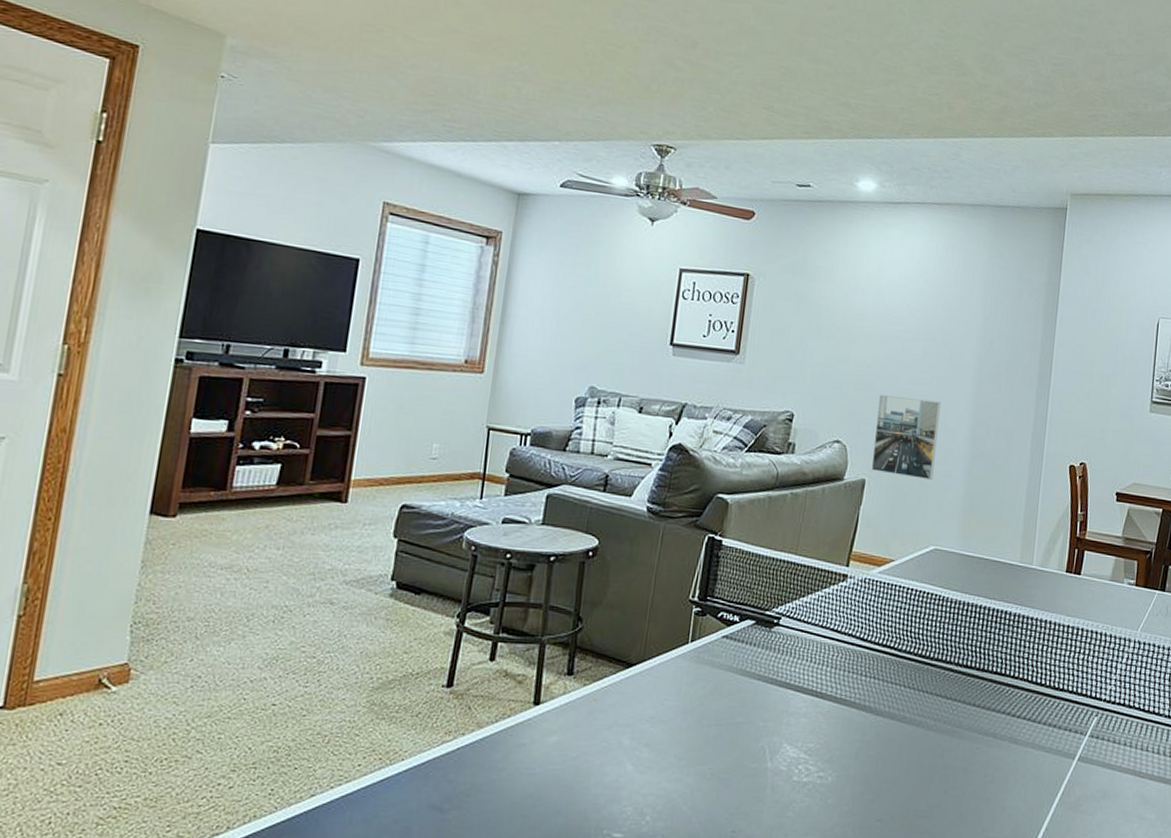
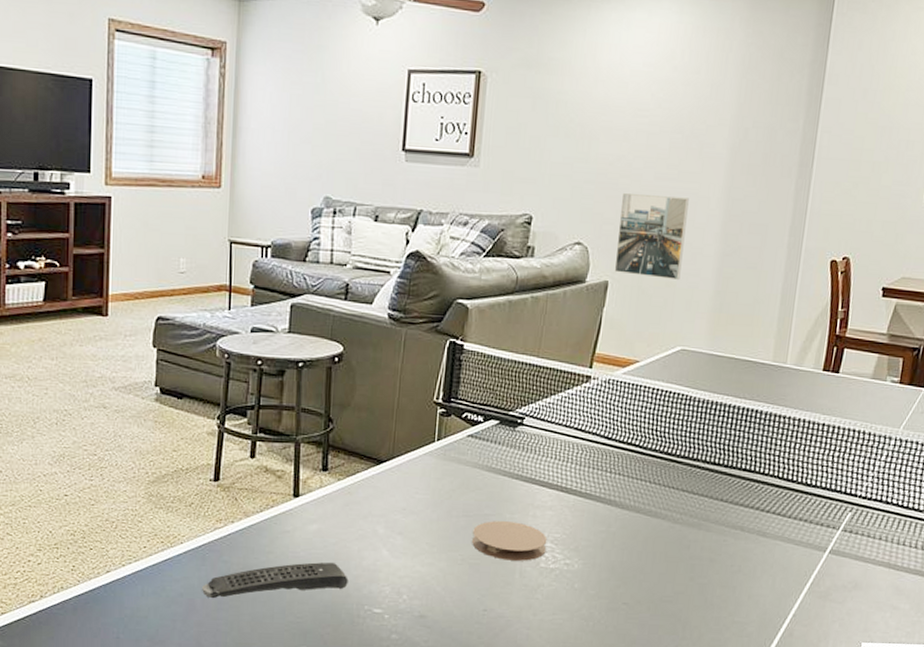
remote control: none [420,780,588,826] -> present [202,562,349,599]
coaster: none [723,730,801,774] -> present [472,521,548,561]

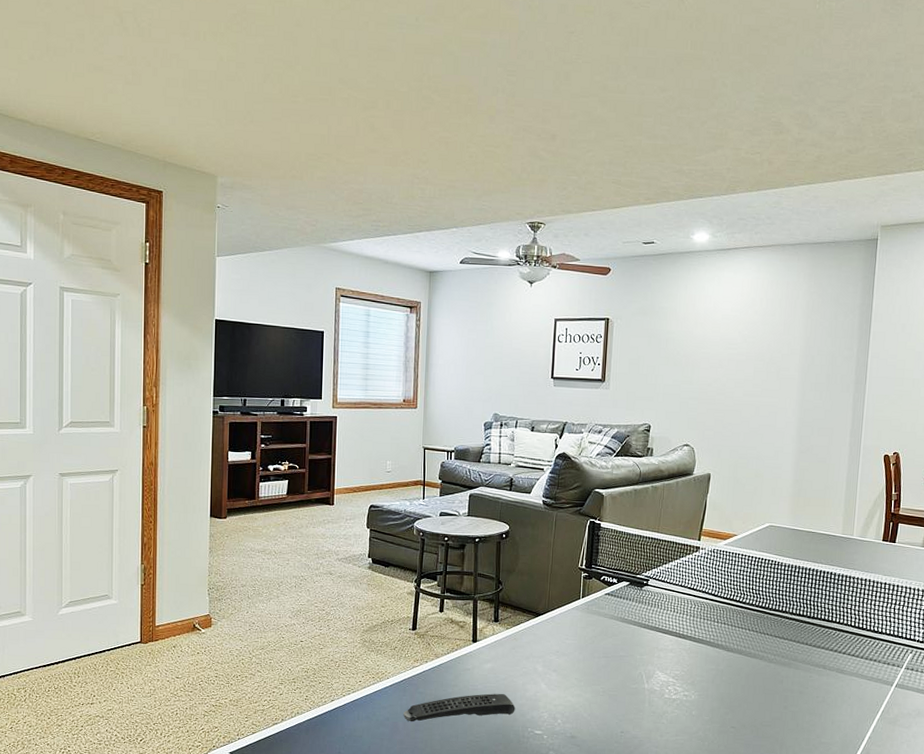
coaster: present [472,521,548,561] -> none [611,661,670,693]
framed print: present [614,192,689,281] -> none [715,406,771,472]

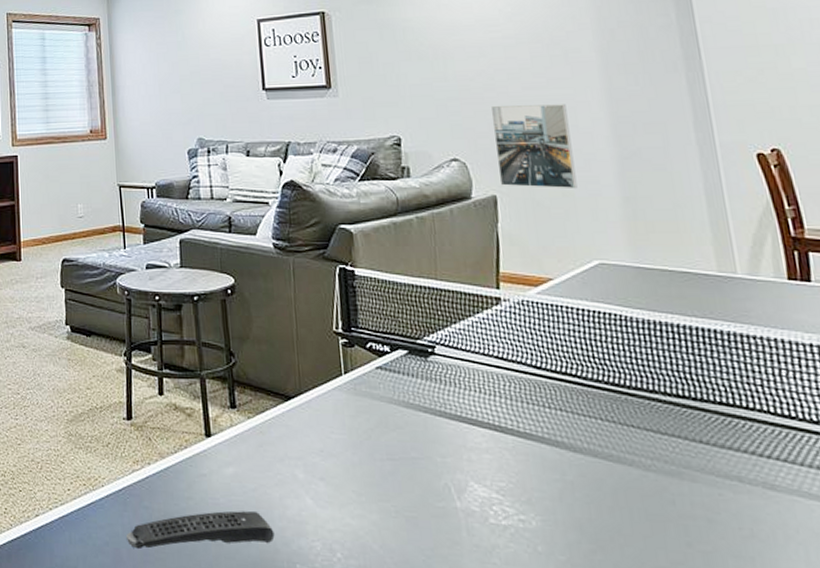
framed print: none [715,406,771,472] -> present [490,104,577,189]

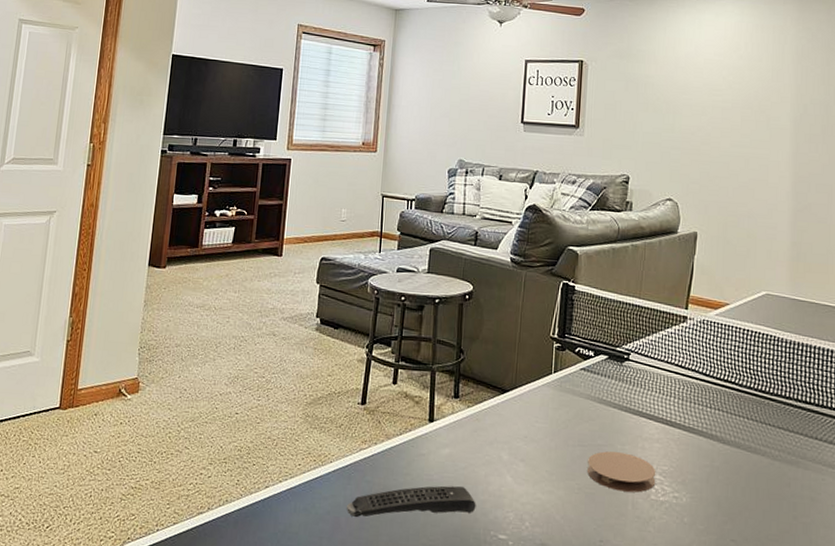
coaster: none [402,465,493,515] -> present [587,451,656,493]
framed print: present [490,104,577,189] -> none [701,157,762,233]

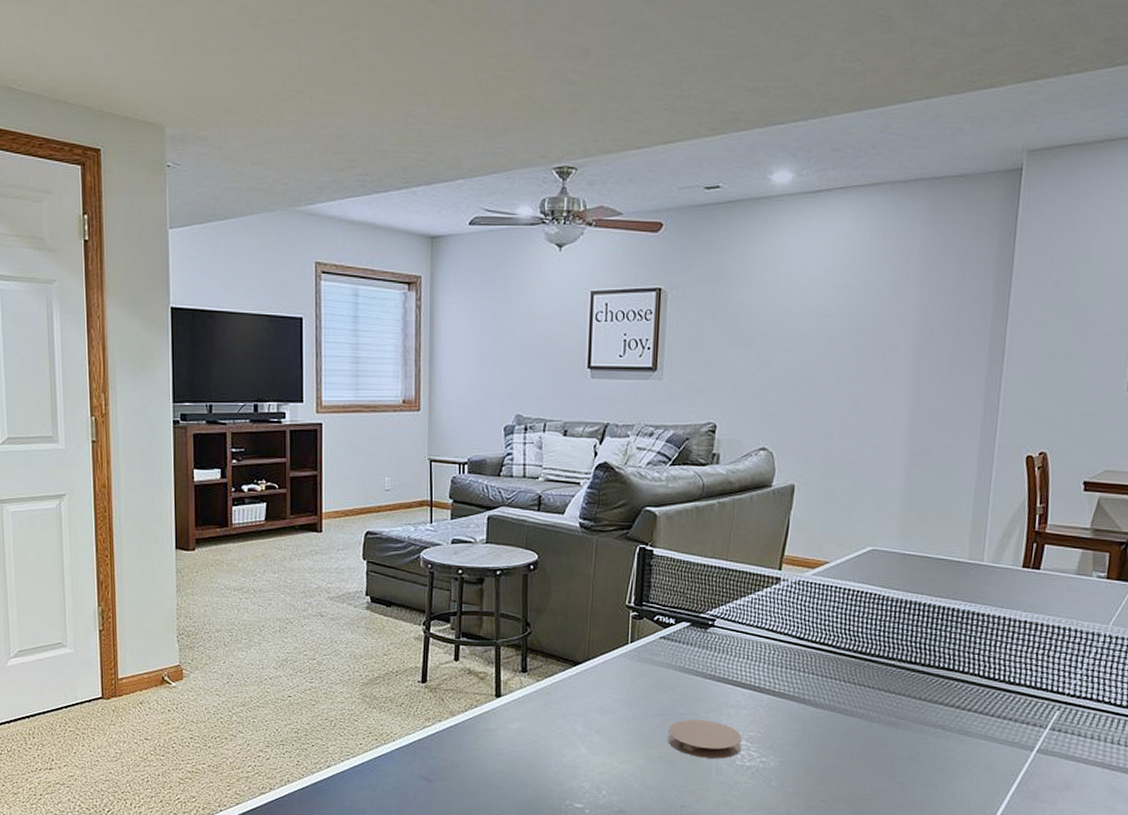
remote control: present [347,486,476,518] -> none [414,759,550,793]

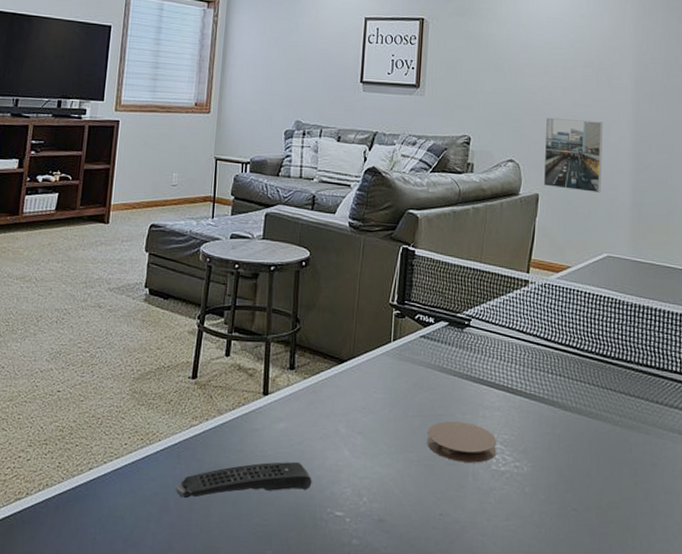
remote control: none [414,759,550,793] -> present [176,462,312,499]
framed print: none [800,397,874,482] -> present [543,117,603,194]

